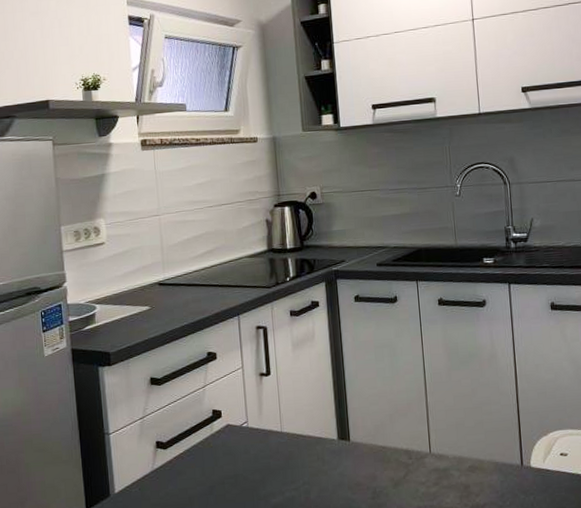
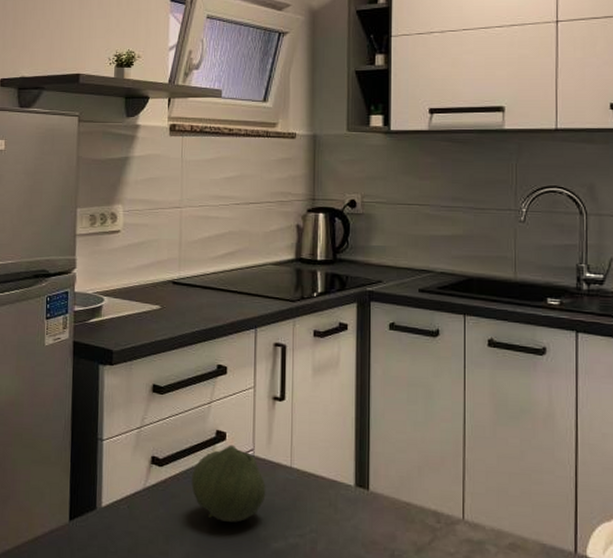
fruit: none [194,420,262,488] -> present [191,444,266,523]

